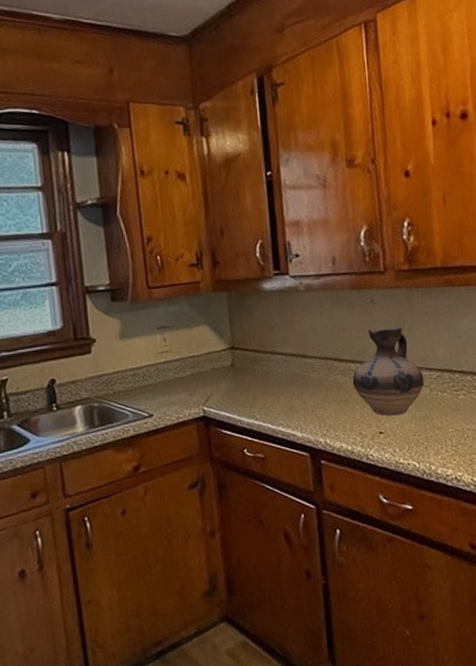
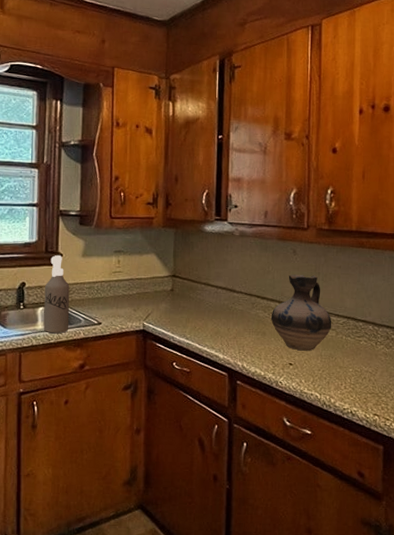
spray bottle: none [79,341,115,435] -> present [43,255,70,334]

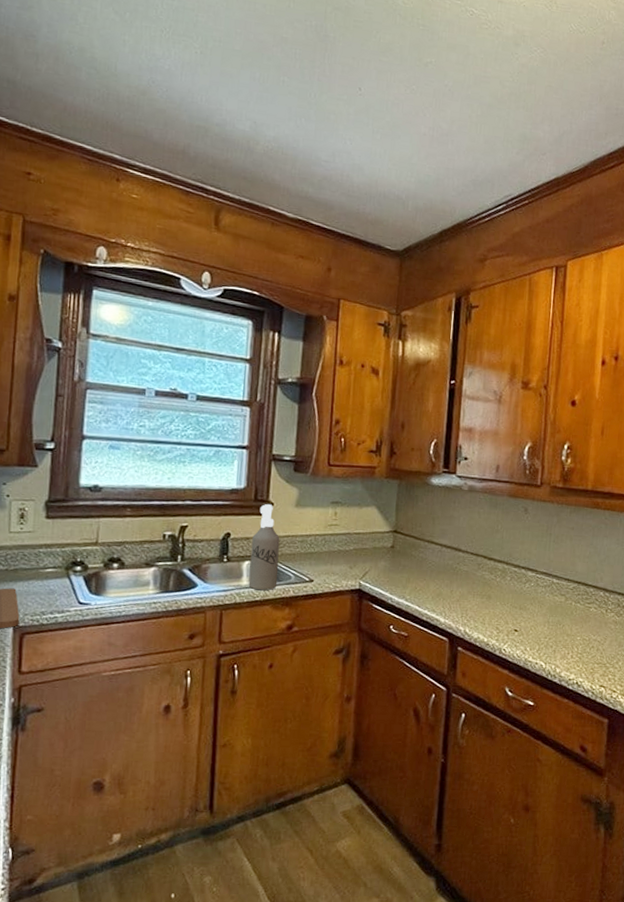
ceramic jug: present [270,274,332,351] -> none [497,534,562,617]

